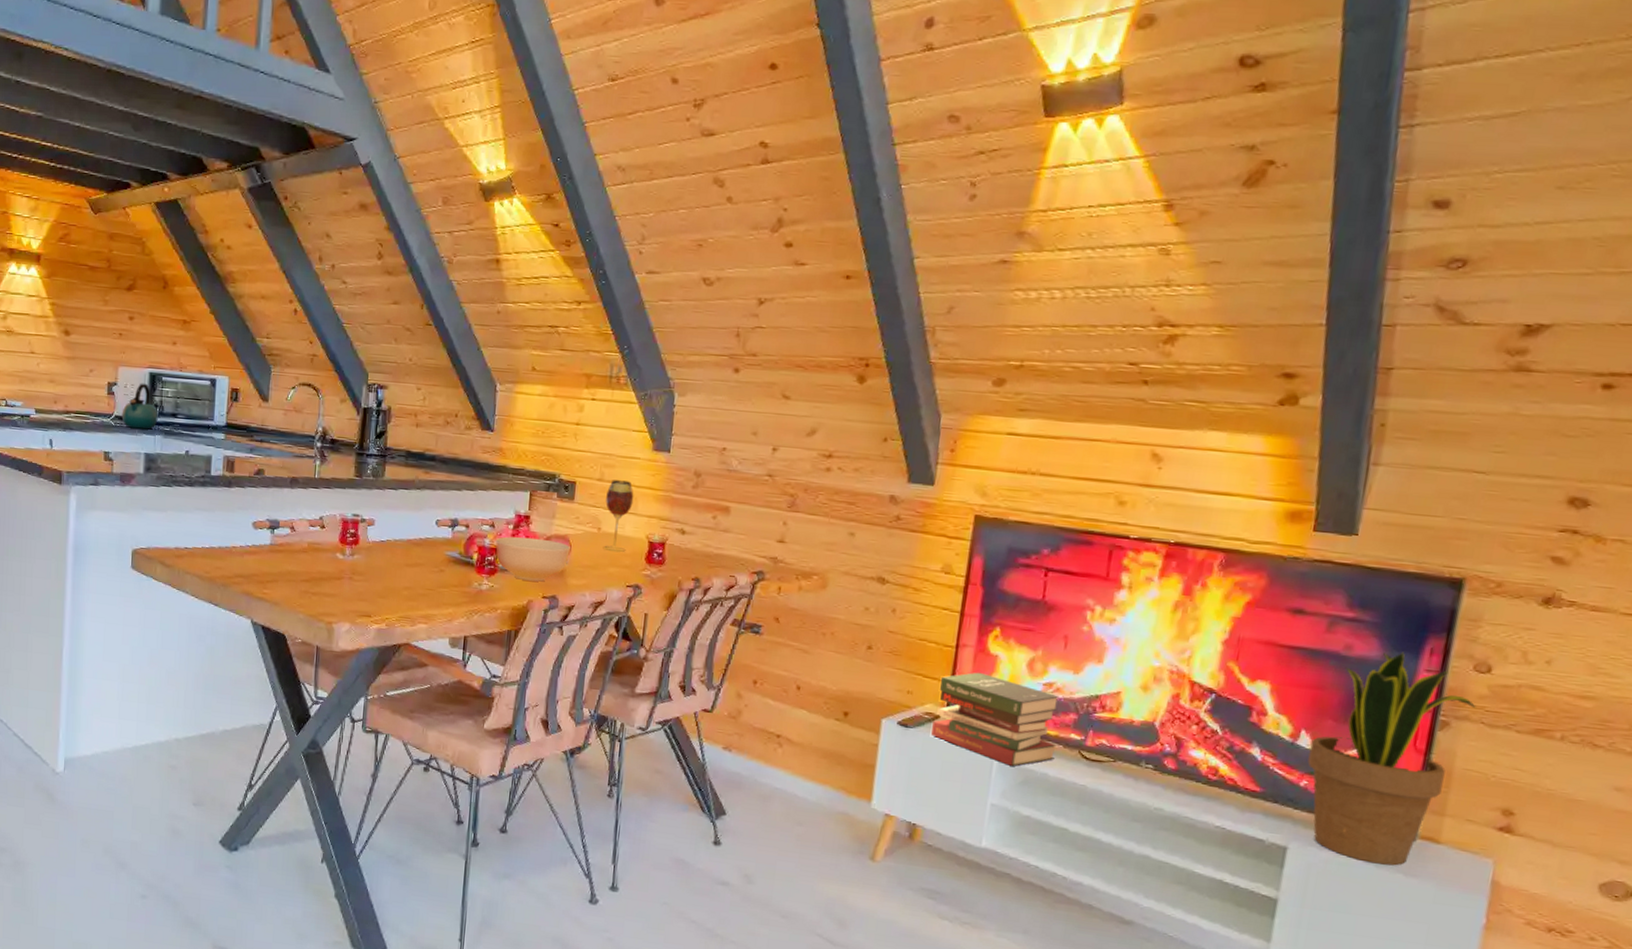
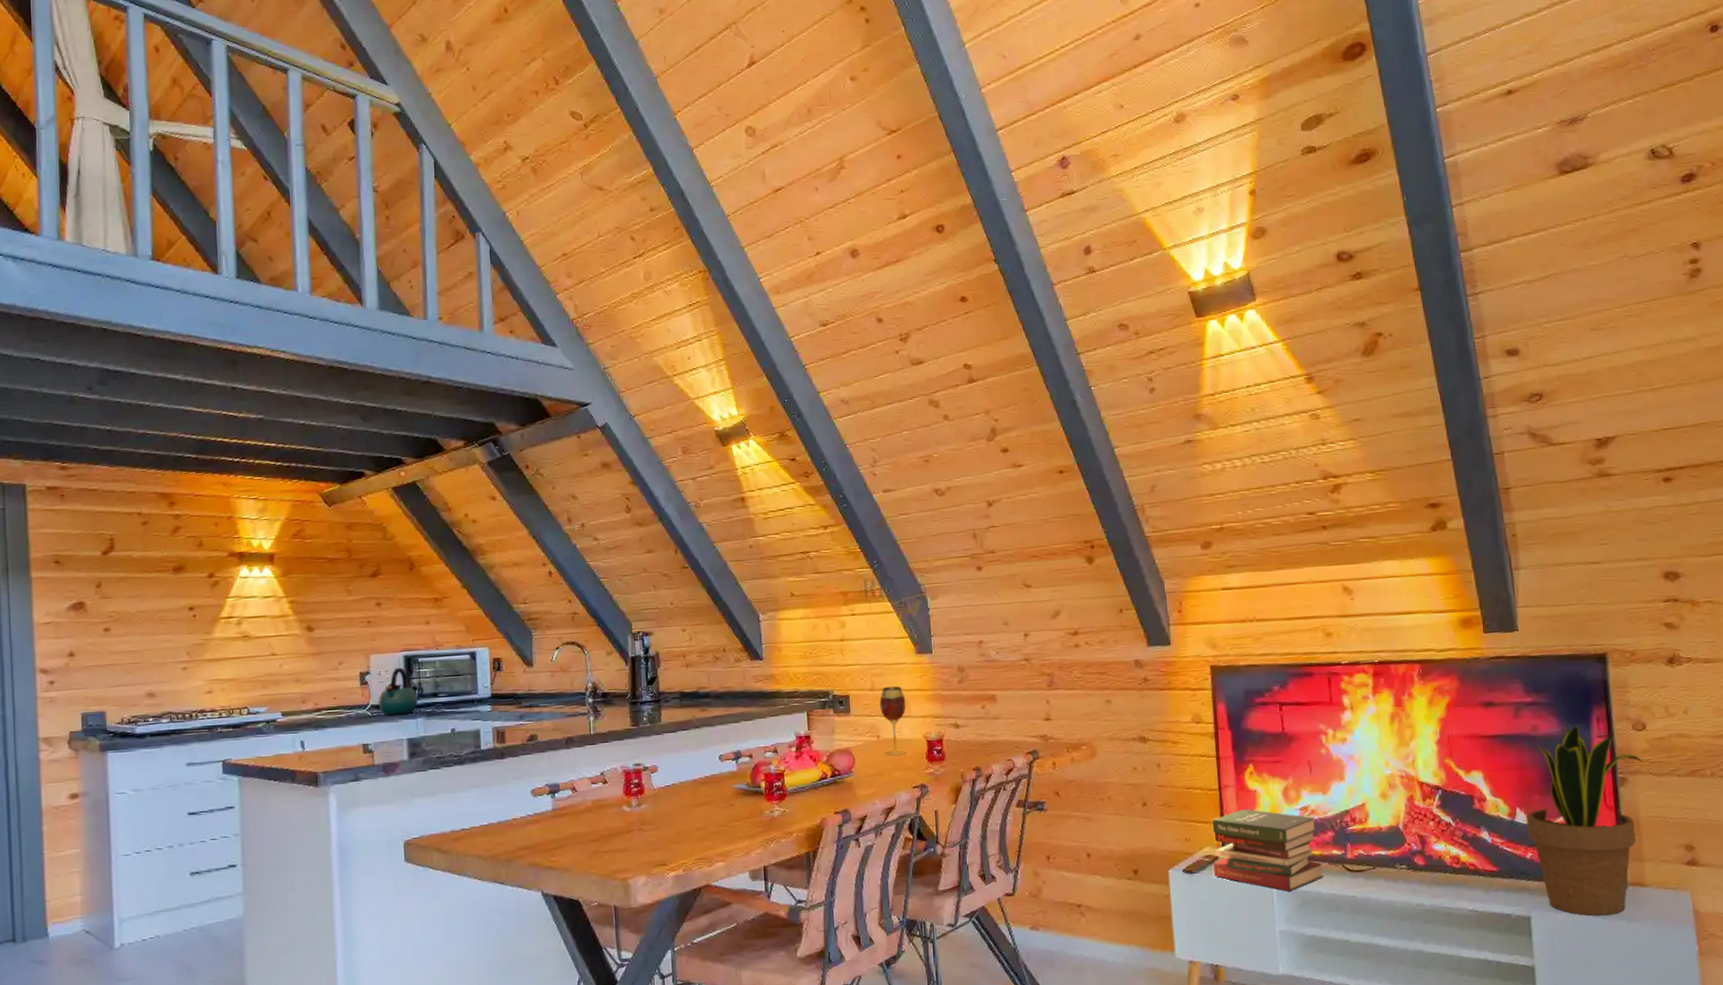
bowl: present [495,536,571,582] -> none [781,756,855,800]

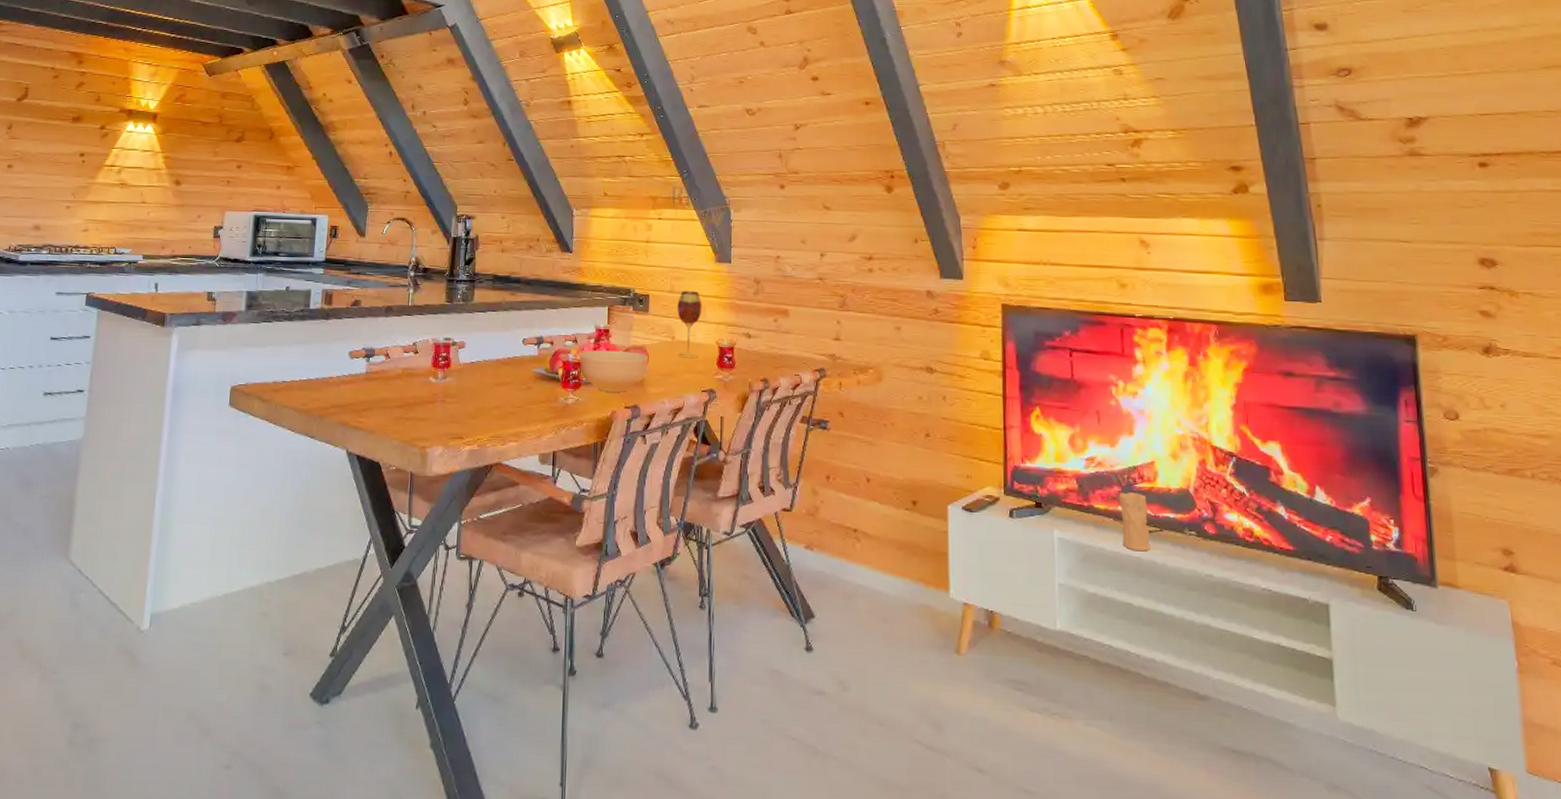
kettle: present [378,667,418,716] -> none [226,225,261,269]
bowl: none [781,756,855,800] -> present [579,350,649,392]
books: present [1211,809,1324,891] -> none [994,452,1108,543]
candle: none [1332,835,1365,891] -> present [1118,492,1150,552]
potted plant: present [1526,724,1643,917] -> none [1326,405,1455,616]

